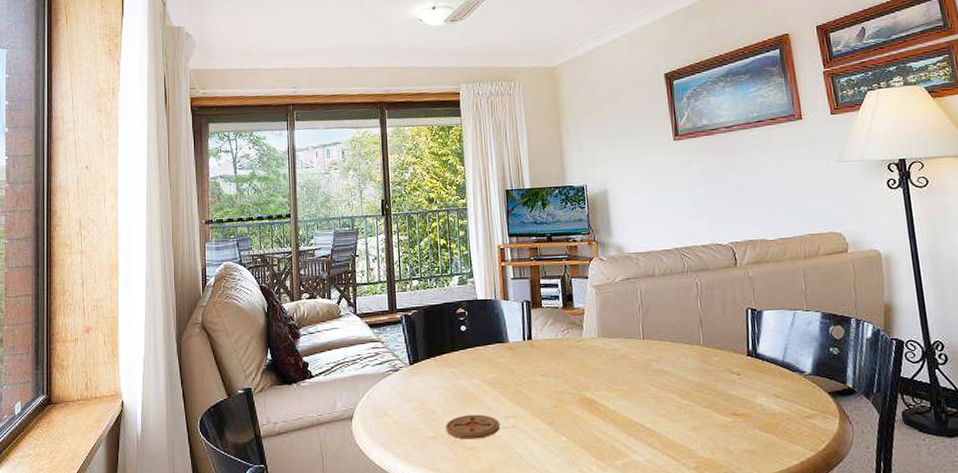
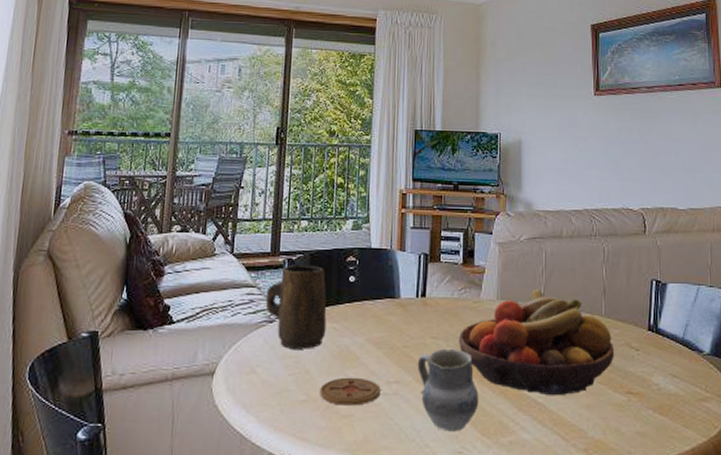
mug: none [389,319,445,394] -> present [265,264,327,351]
cup: none [530,384,591,458] -> present [417,348,479,432]
fruit bowl: none [566,324,716,421] -> present [459,288,614,396]

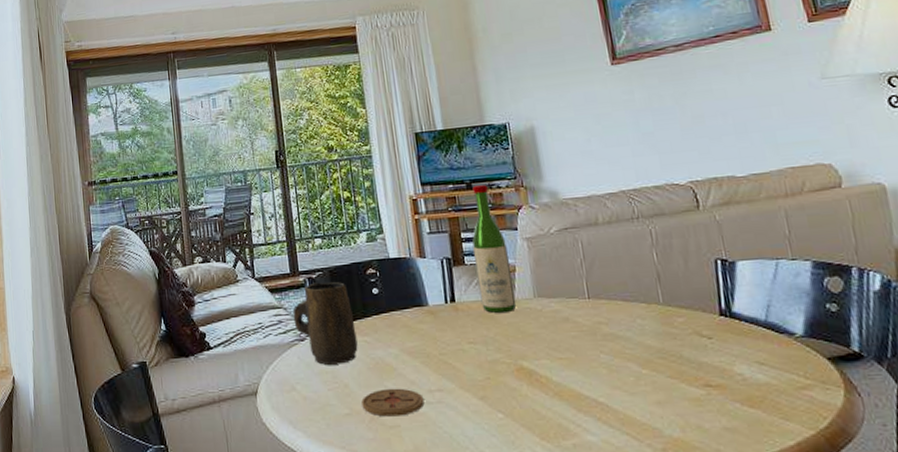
cup: present [417,348,479,432] -> none [457,352,532,437]
wine bottle: none [449,188,481,311] -> present [472,185,517,313]
fruit bowl: present [459,288,614,396] -> none [498,281,682,395]

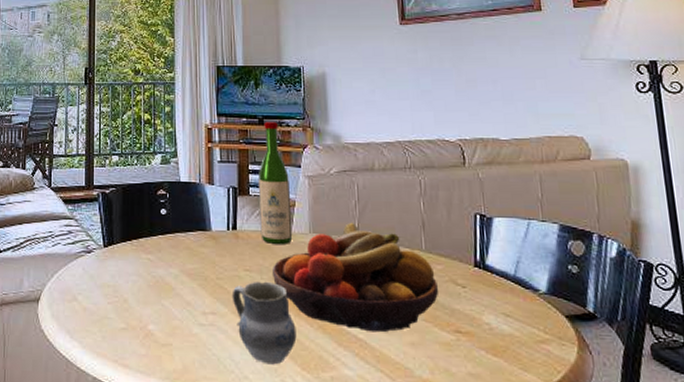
mug: present [292,282,358,366] -> none [83,197,141,280]
coaster: present [361,388,425,417] -> none [138,307,197,335]
cup: none [457,352,532,437] -> present [232,281,297,365]
fruit bowl: none [498,281,682,395] -> present [273,222,438,332]

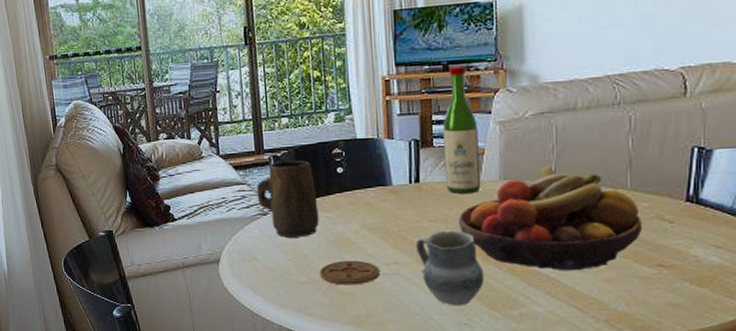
mug: none [83,197,141,280] -> present [256,160,319,239]
coaster: none [138,307,197,335] -> present [320,260,380,285]

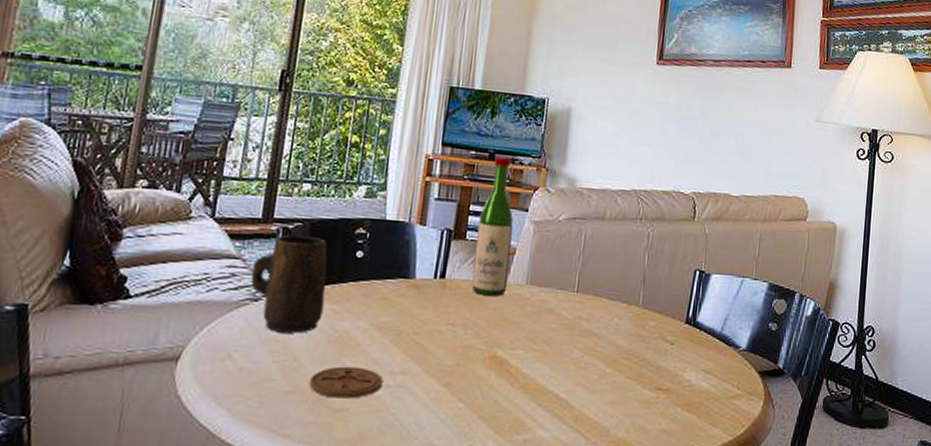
cup: present [415,230,484,306] -> none [427,336,496,429]
fruit bowl: present [459,165,641,271] -> none [478,274,648,391]

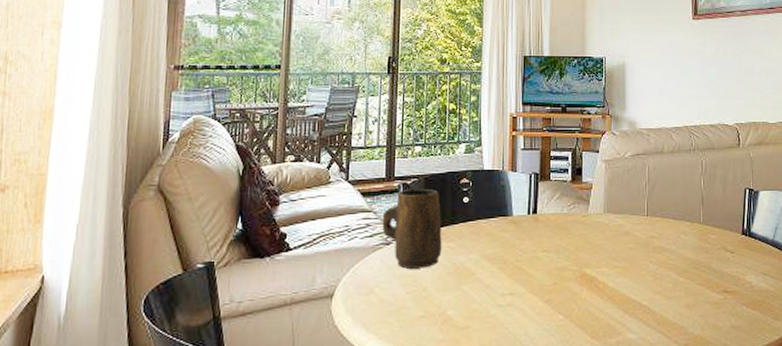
coaster: present [309,366,384,399] -> none [437,291,496,319]
wine bottle: present [471,157,514,296] -> none [559,110,589,225]

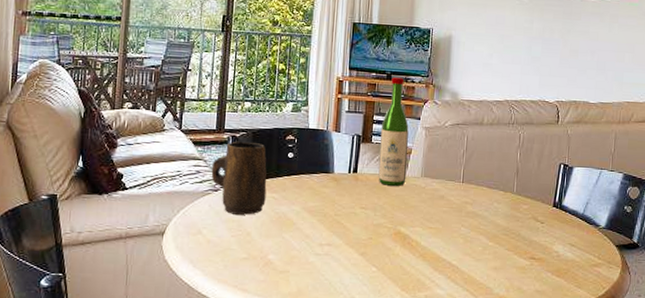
wine bottle: none [559,110,589,225] -> present [378,77,409,186]

